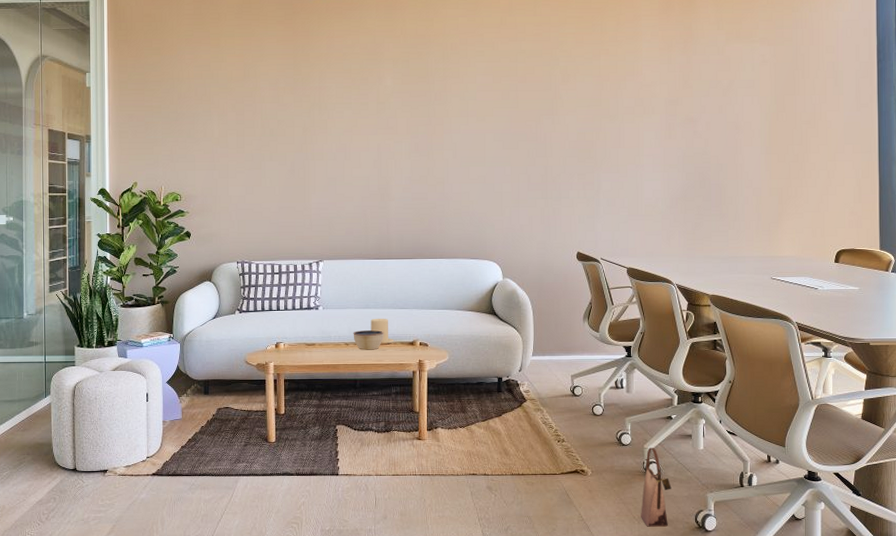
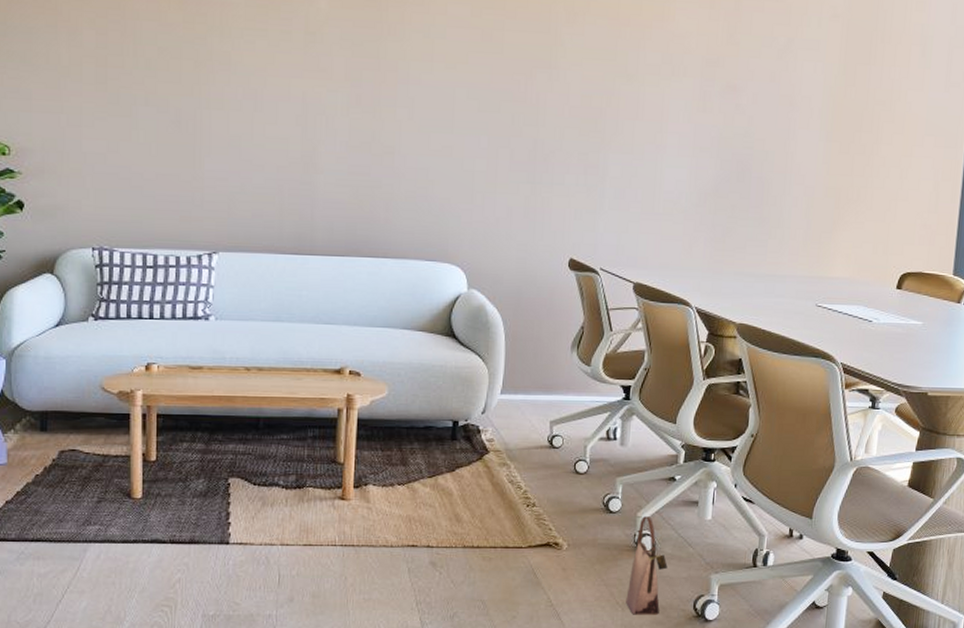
bowl: present [353,330,384,350] -> none [257,351,301,379]
candle: present [370,318,395,345] -> none [282,335,315,372]

